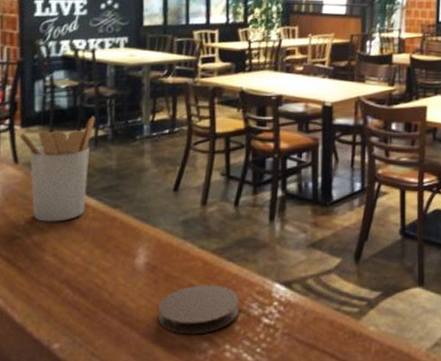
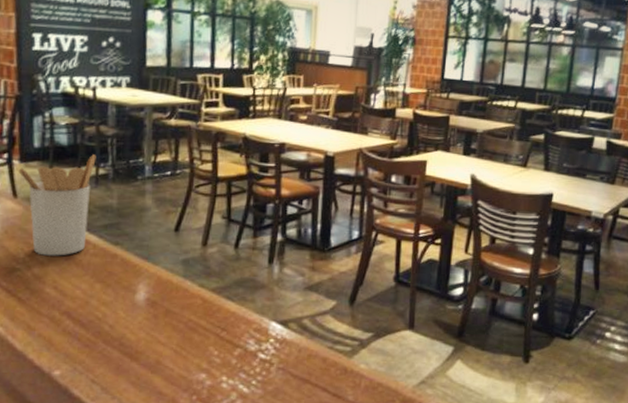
coaster: present [158,285,239,335] -> none [157,321,237,367]

